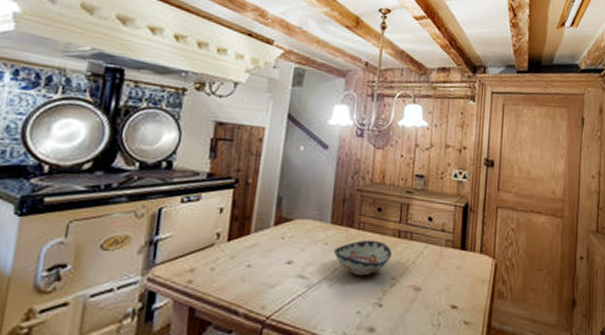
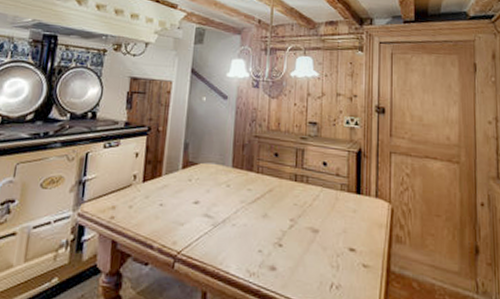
decorative bowl: present [333,239,393,276] -> none [235,182,290,217]

